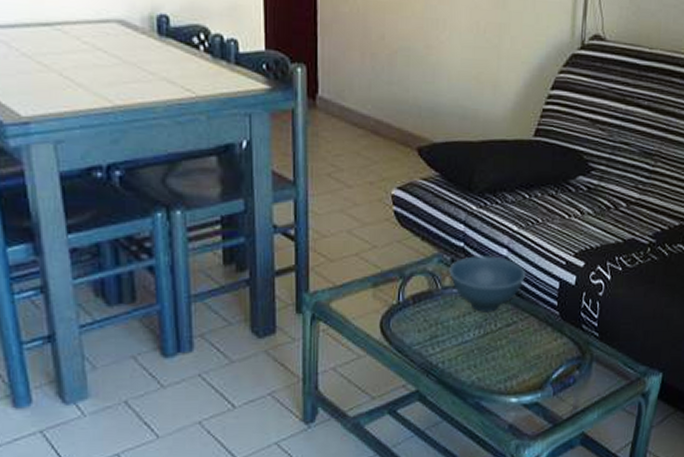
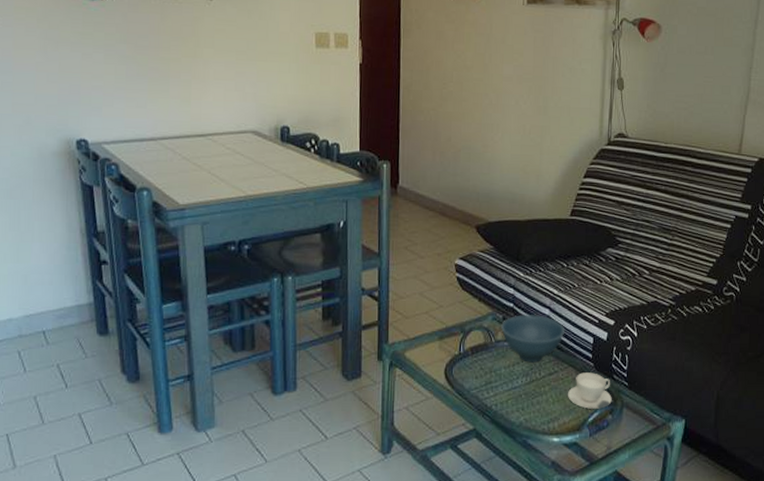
teacup: none [529,322,580,364] -> present [568,372,612,409]

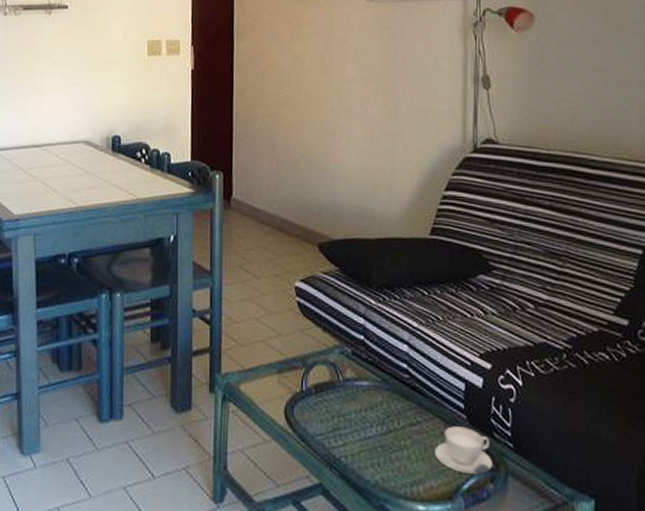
bowl: present [501,313,565,364] -> none [350,349,429,410]

